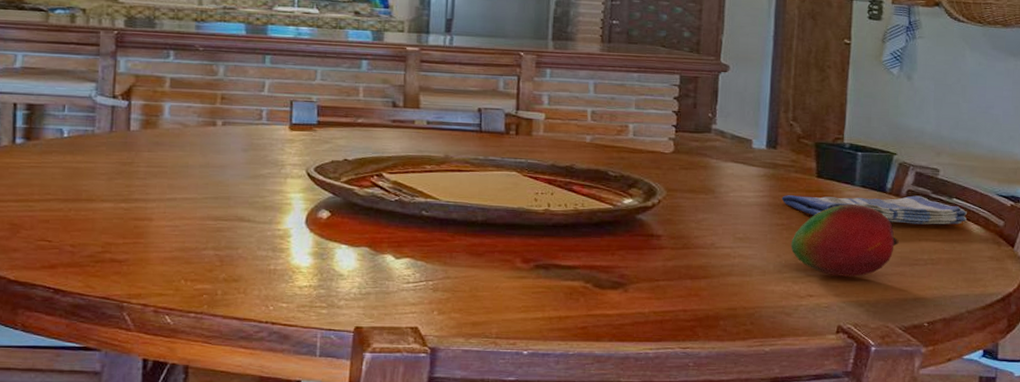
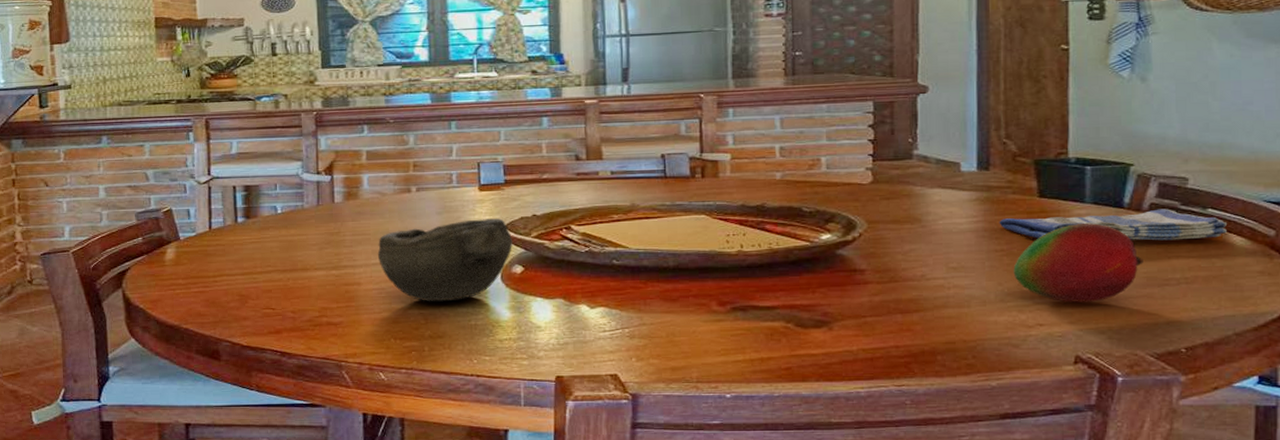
bowl: none [173,159,321,244] -> present [377,218,512,302]

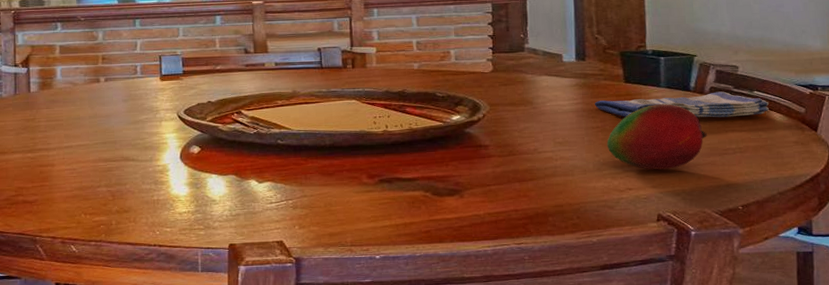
bowl: present [377,218,512,302] -> none [69,105,190,180]

